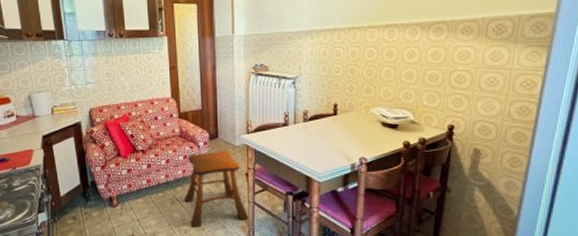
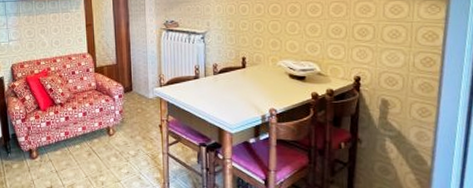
stool: present [184,151,249,227] -> none [101,103,164,179]

